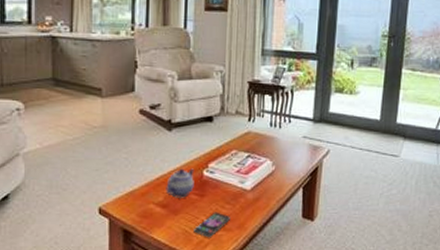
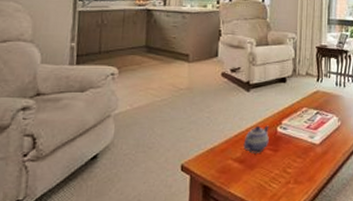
smartphone: present [194,212,230,237] -> none [268,165,301,190]

